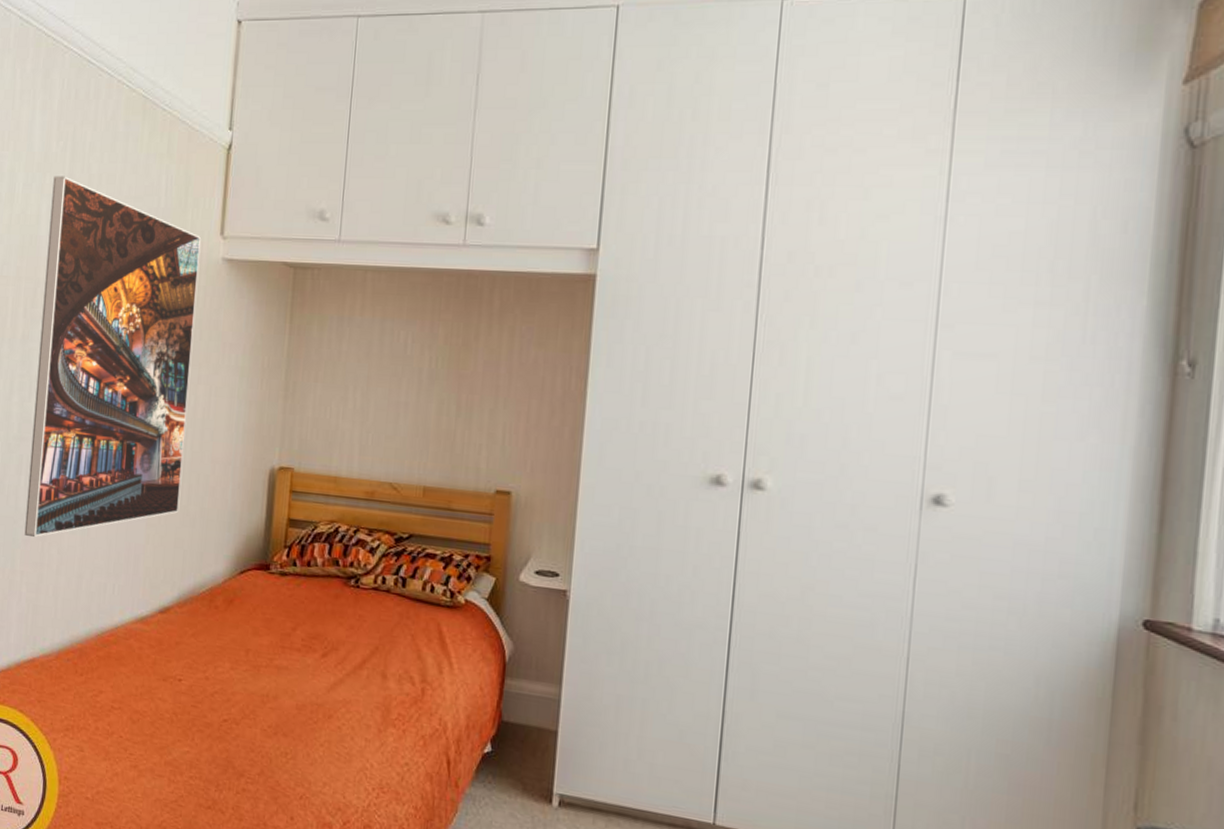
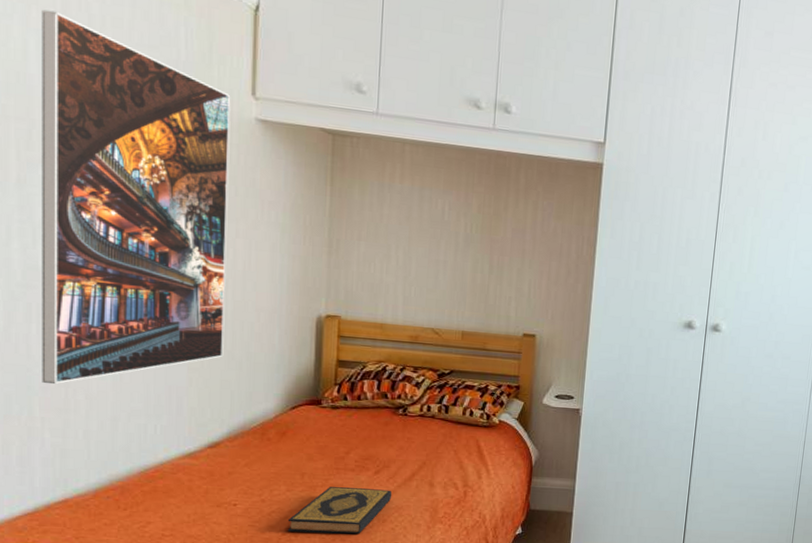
hardback book: none [228,668,340,730] -> present [287,487,392,534]

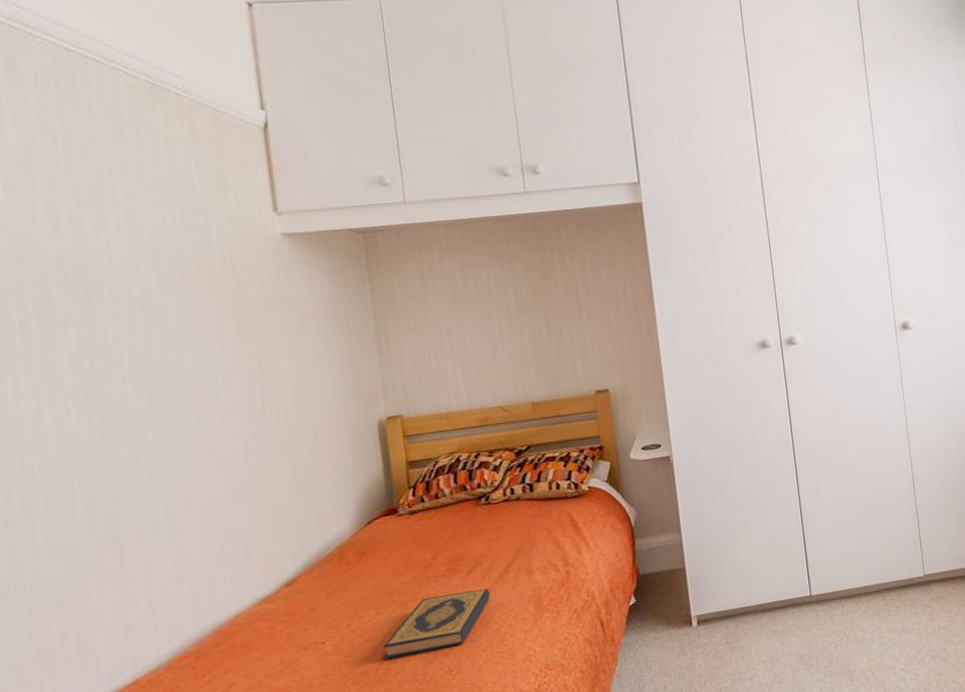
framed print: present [41,9,231,384] -> none [45,171,286,557]

